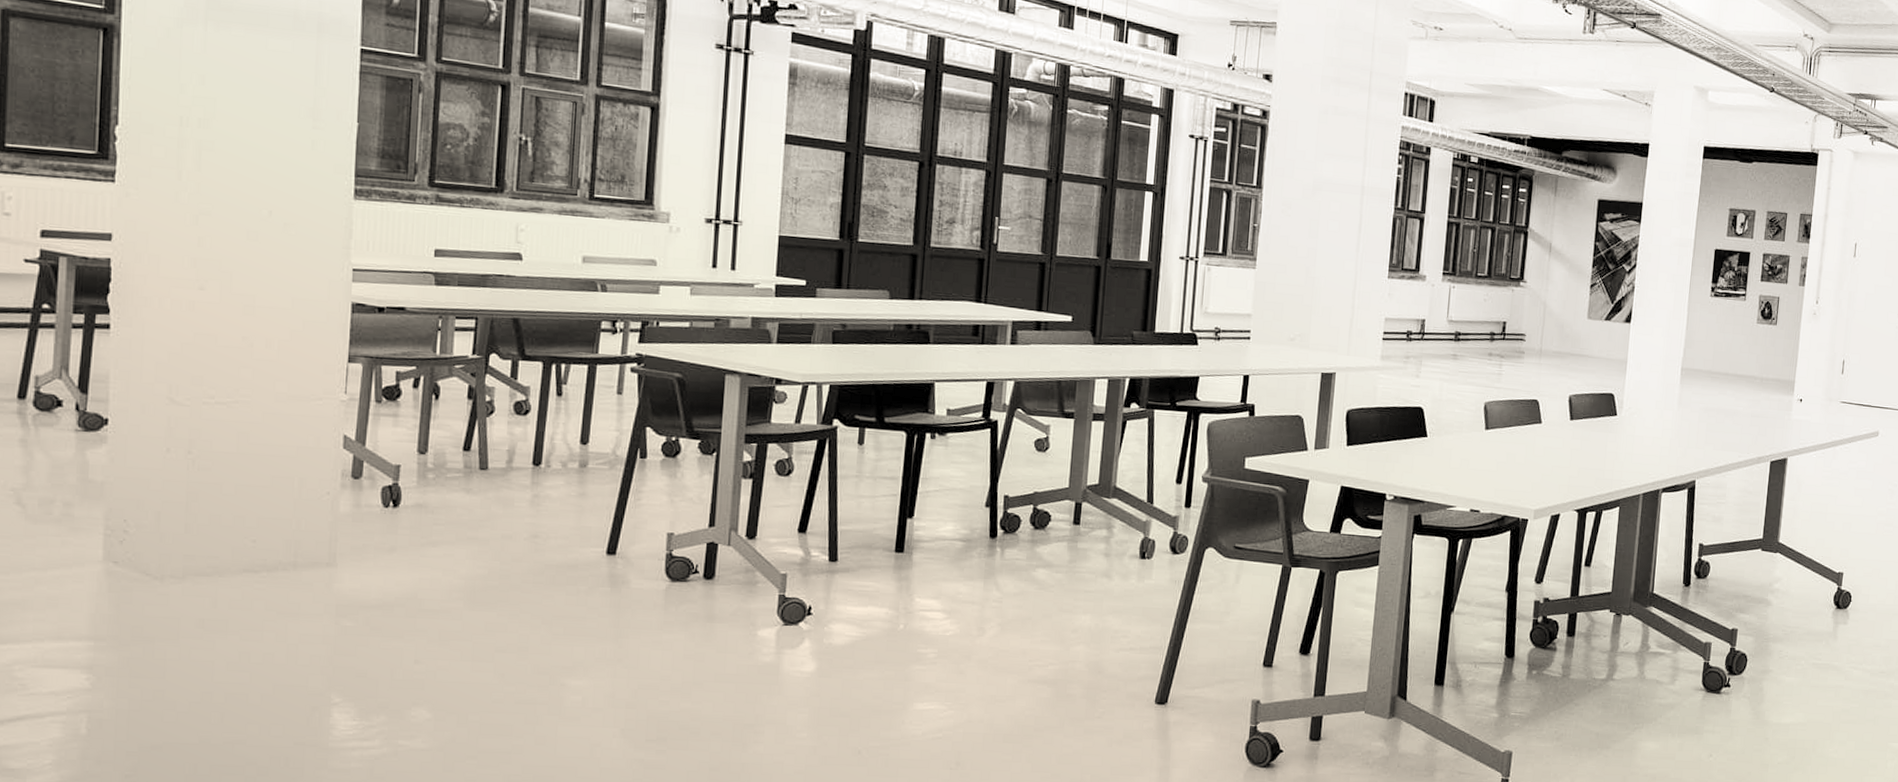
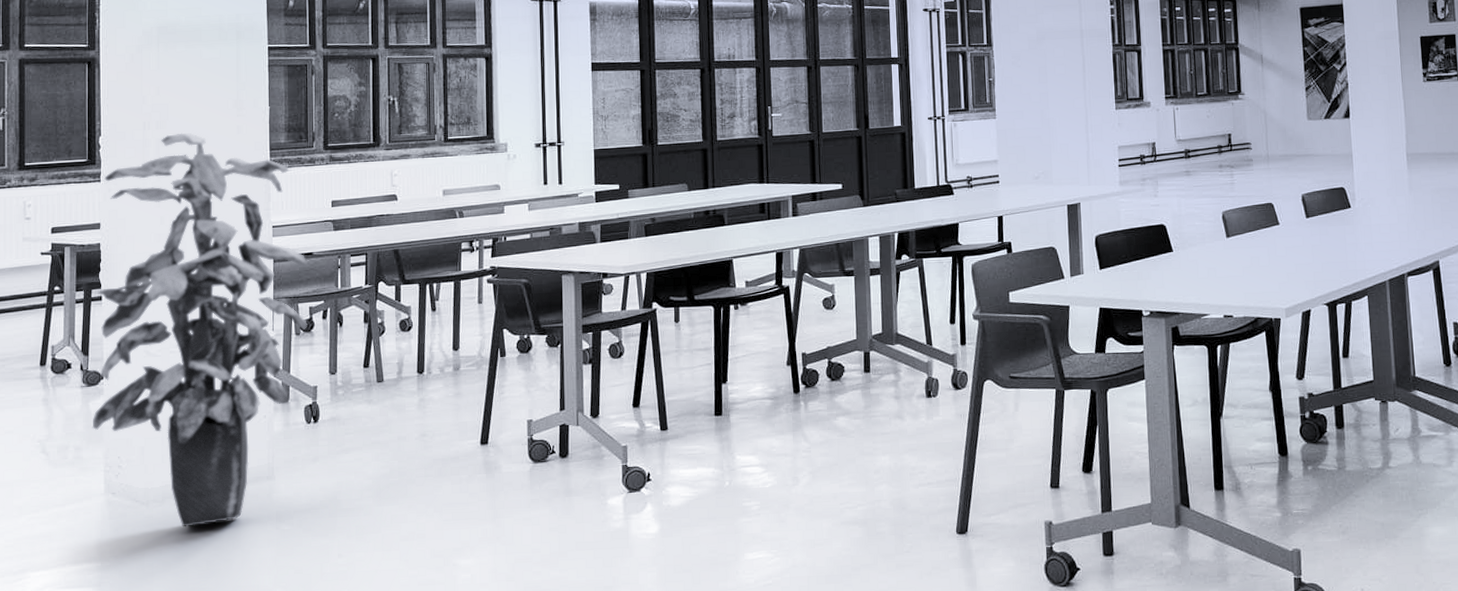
indoor plant: none [88,137,396,611] -> present [92,133,307,527]

